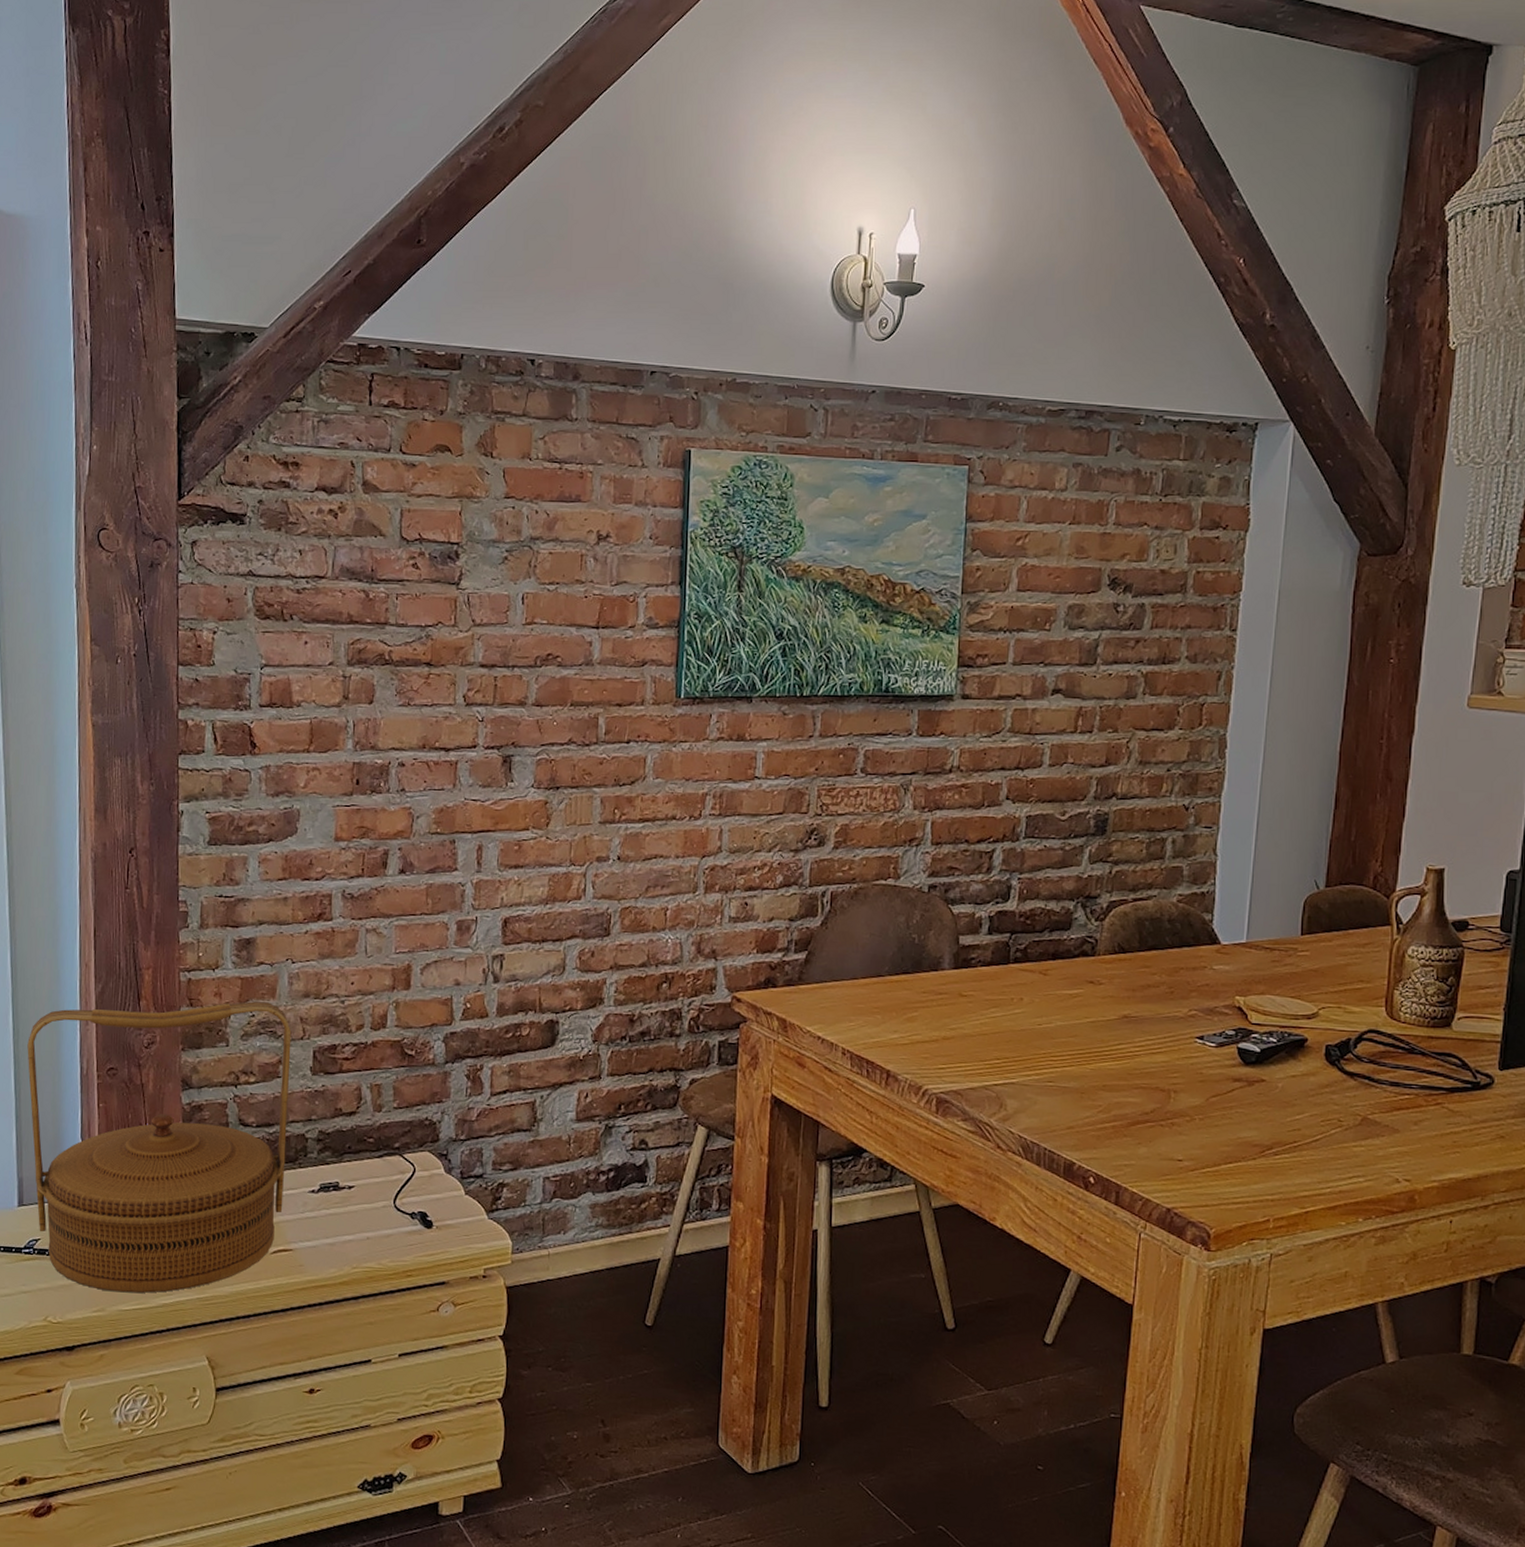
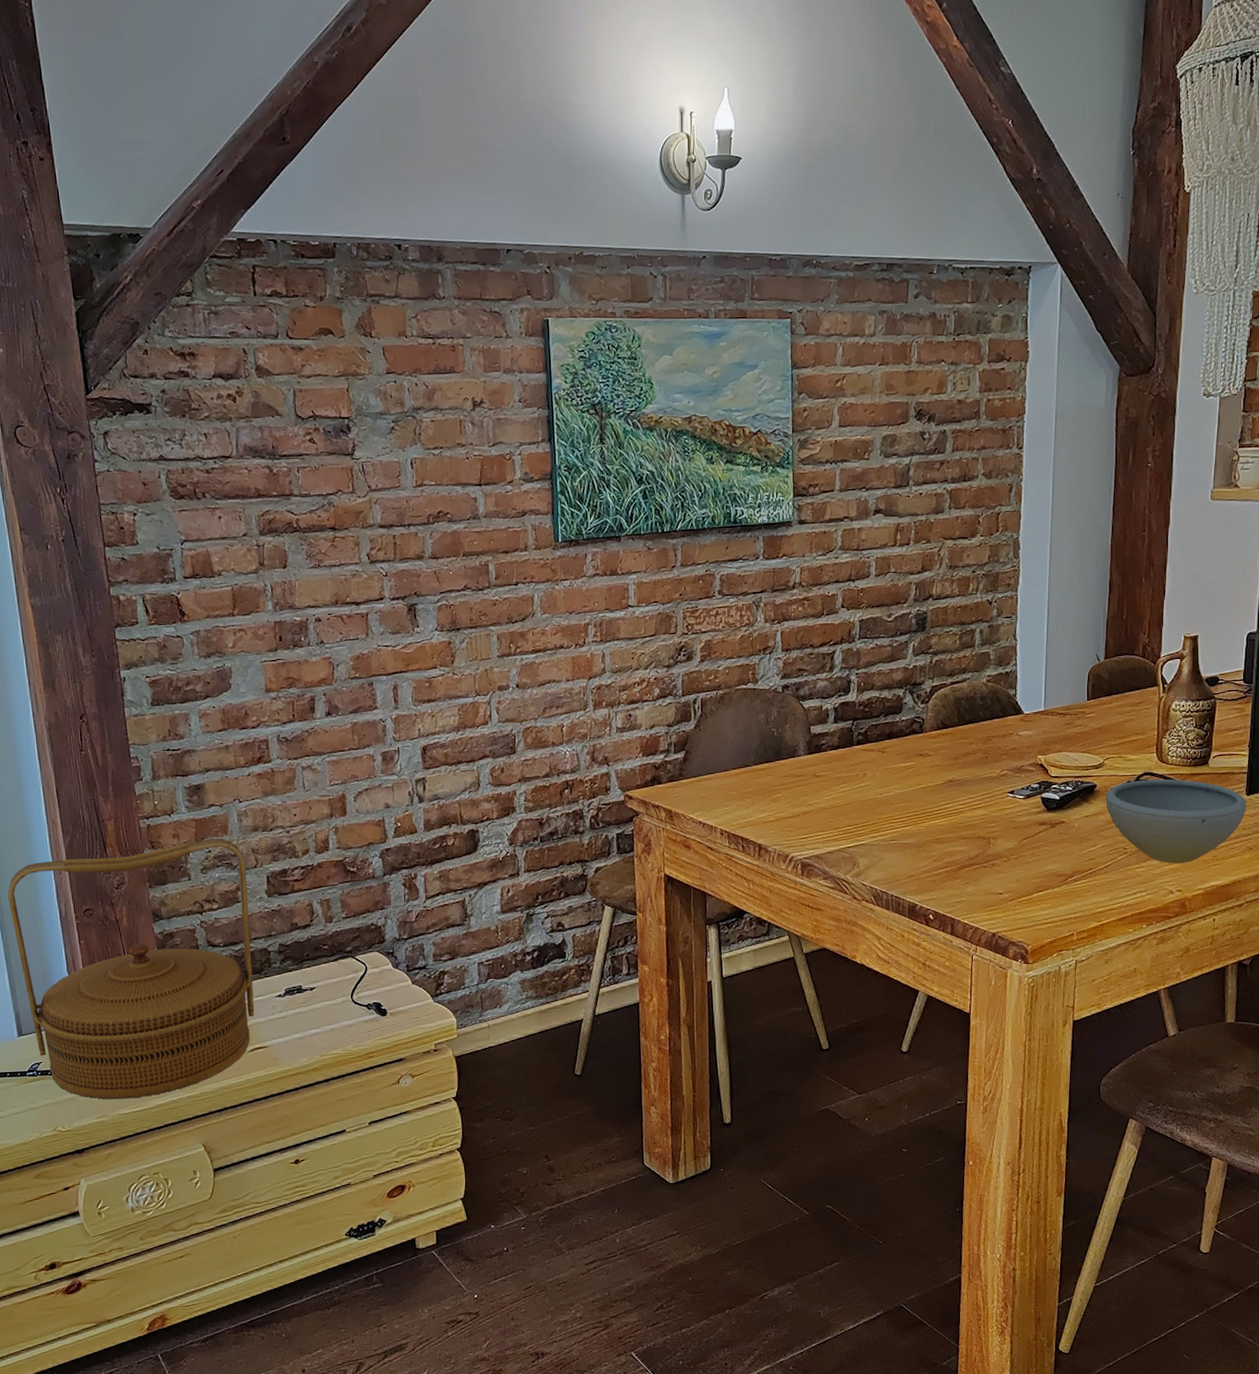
bowl: none [1318,1038,1500,1147] -> present [1105,779,1247,864]

